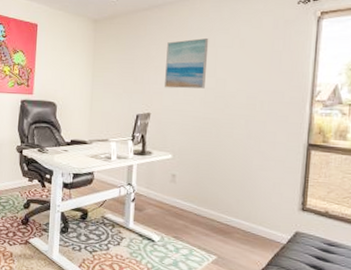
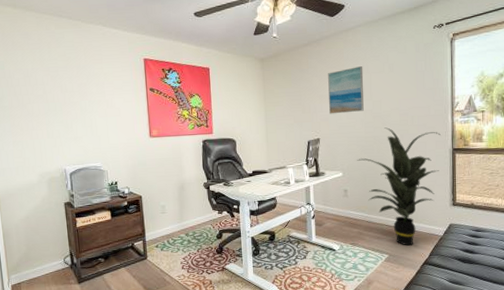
indoor plant: none [191,110,295,250] -> present [357,127,441,246]

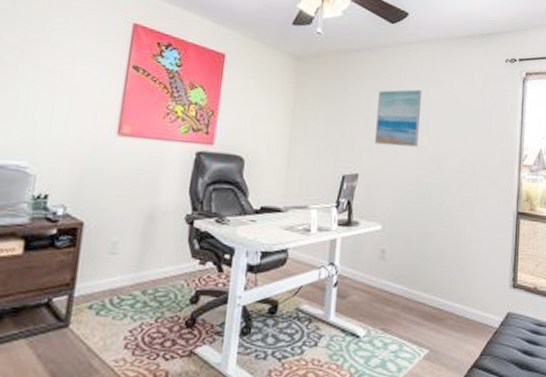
indoor plant: present [357,127,441,246] -> none [402,172,505,339]

